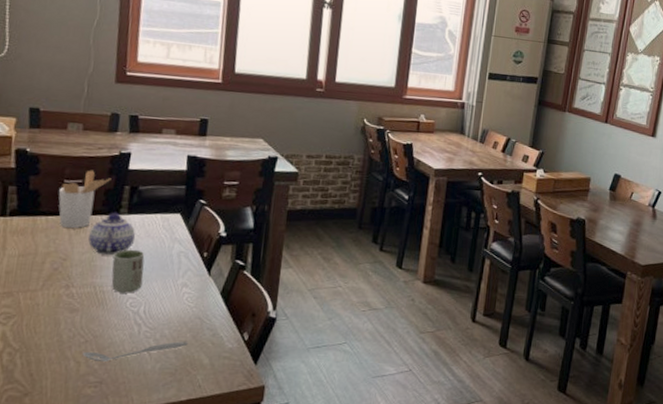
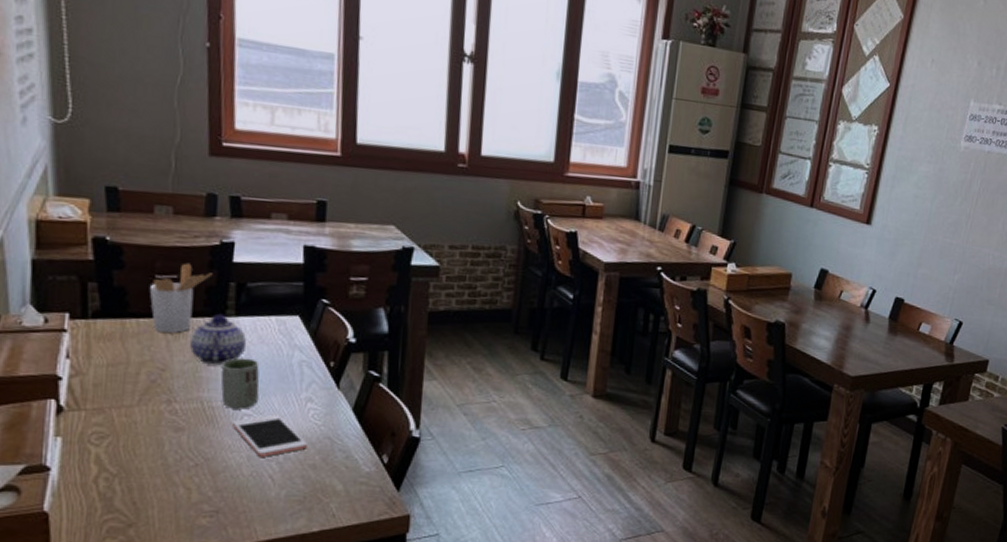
spoon: present [82,341,188,362] -> none [193,465,317,488]
cell phone: none [118,297,181,335] -> present [231,414,307,457]

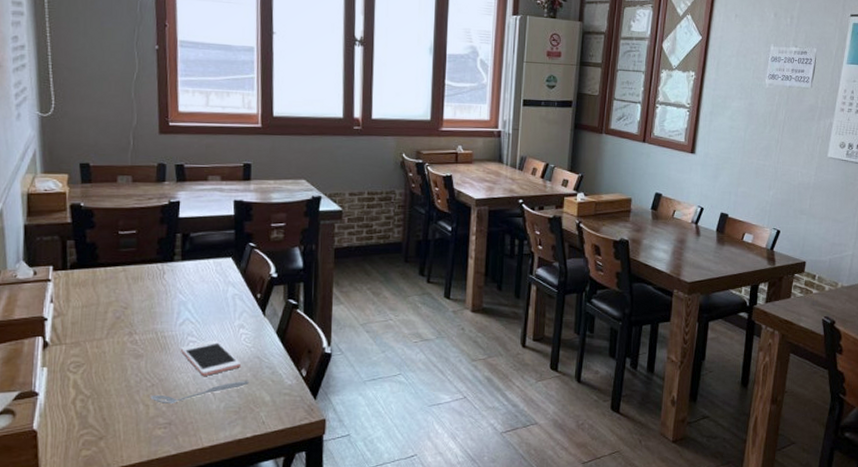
utensil holder: present [149,263,213,333] -> none [114,220,163,277]
teapot: present [190,313,247,366] -> none [147,259,191,302]
spoon: none [193,465,317,488] -> present [150,381,249,403]
cup: present [221,358,260,409] -> none [171,294,202,337]

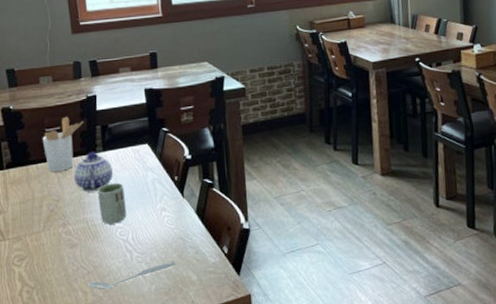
utensil holder: none [114,220,163,277] -> present [42,116,84,172]
teapot: none [147,259,191,302] -> present [74,151,114,192]
cup: none [171,294,202,337] -> present [97,182,127,225]
cell phone: present [180,340,240,376] -> none [109,224,166,260]

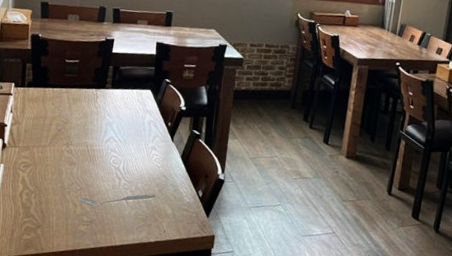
utensil holder: present [42,116,84,172] -> none [61,52,100,99]
teapot: present [74,151,114,192] -> none [83,86,117,122]
cup: present [97,182,127,225] -> none [99,117,124,153]

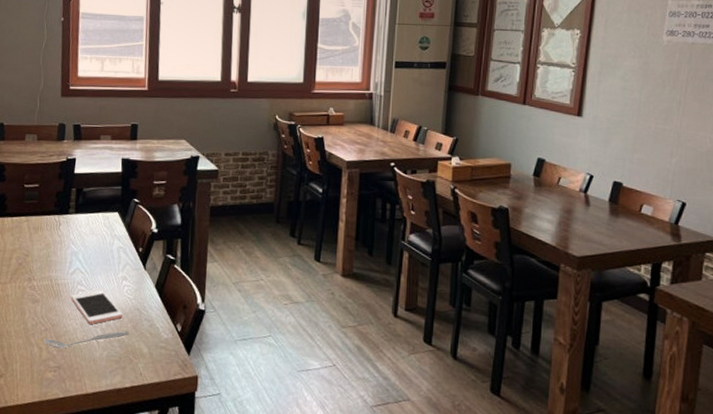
cell phone: none [104,157,150,187] -> present [70,290,122,324]

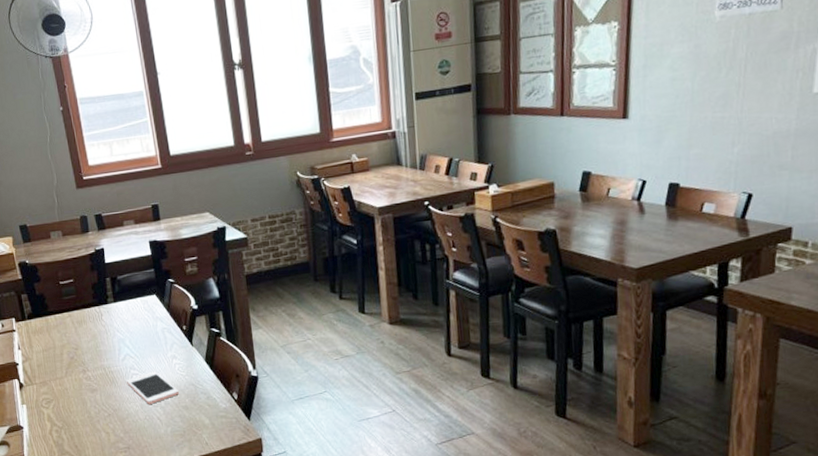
spoon: present [43,331,129,348] -> none [109,406,189,431]

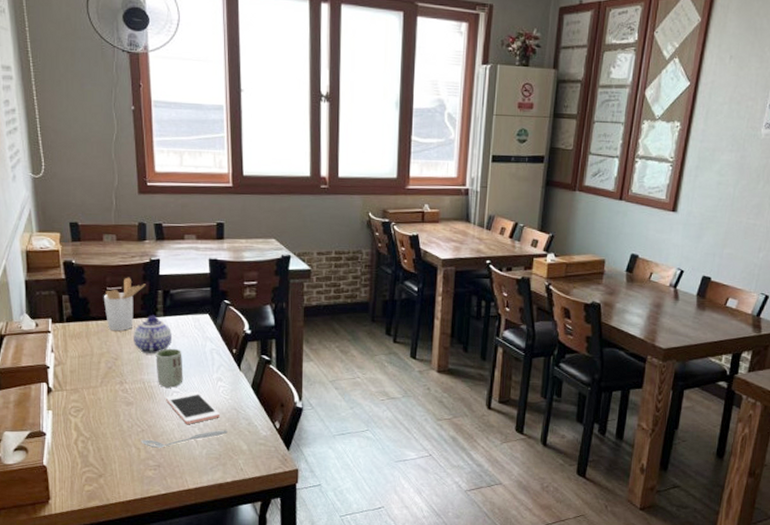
utensil holder: none [57,269,95,322] -> present [103,277,146,331]
teapot: none [89,302,125,341] -> present [134,315,173,355]
spoon: none [109,406,189,431] -> present [141,430,228,448]
cup: none [111,332,141,371] -> present [156,348,183,388]

